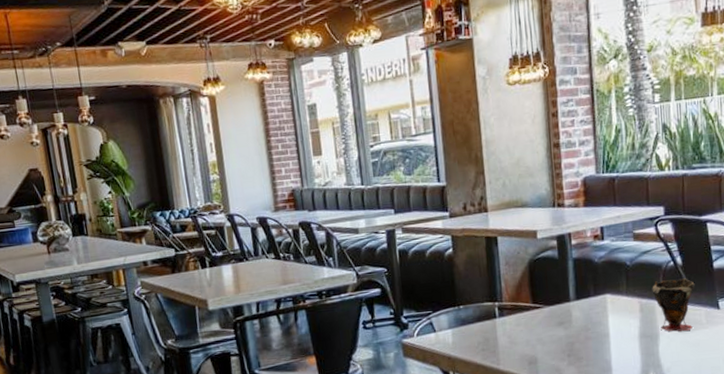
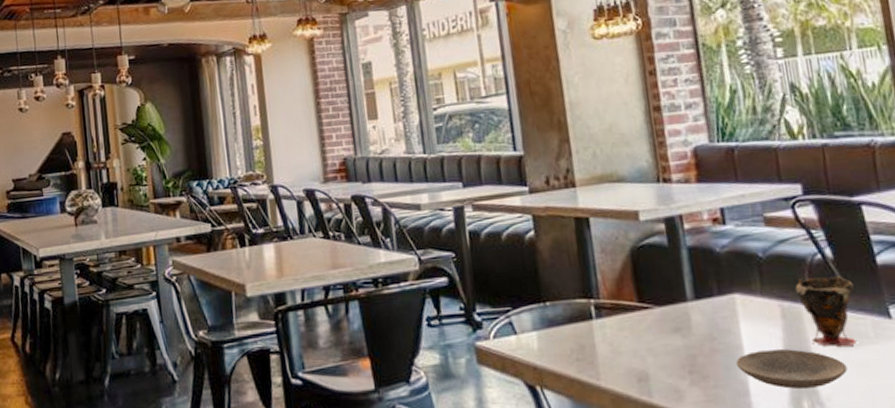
plate: none [603,335,684,364] -> present [736,349,848,389]

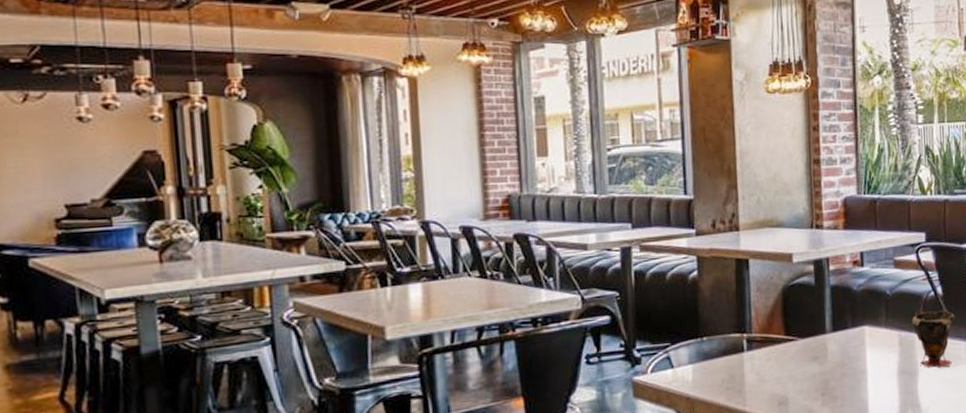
plate: present [736,349,848,389] -> none [860,371,943,404]

